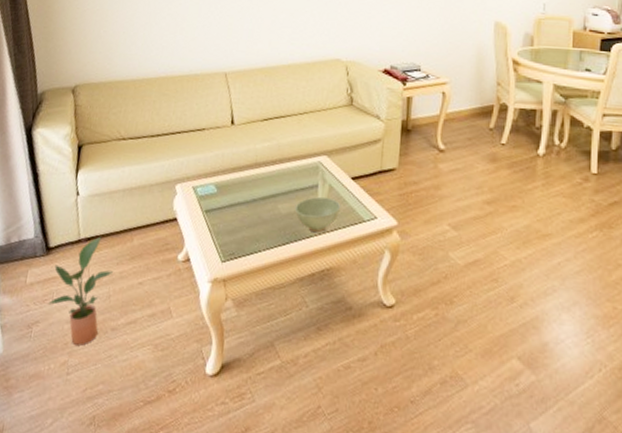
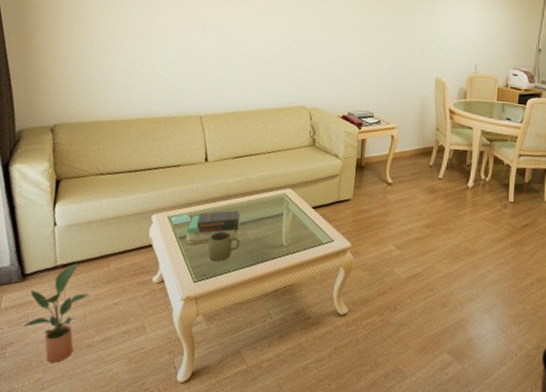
books: none [211,180,271,220] -> present [185,210,241,245]
mug: none [236,204,272,239] -> present [208,231,241,261]
bowl: present [294,196,341,233] -> none [261,223,303,255]

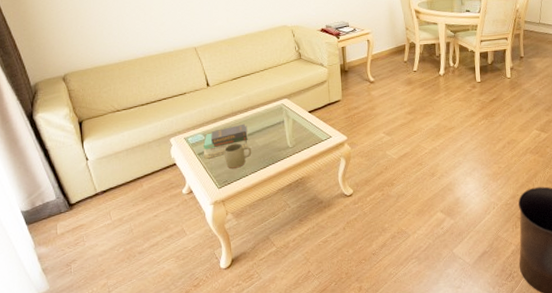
potted plant: present [23,263,89,363] -> none [80,188,131,270]

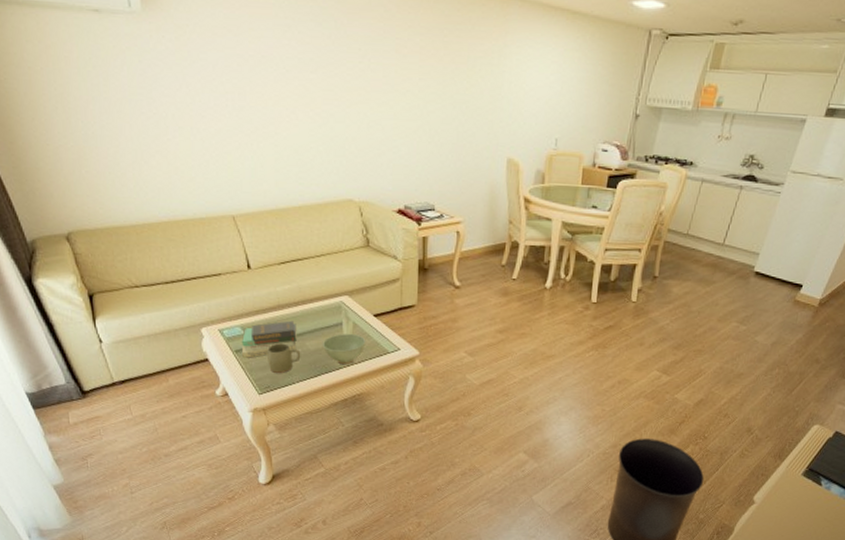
bowl: none [268,128,304,155] -> present [322,333,366,365]

